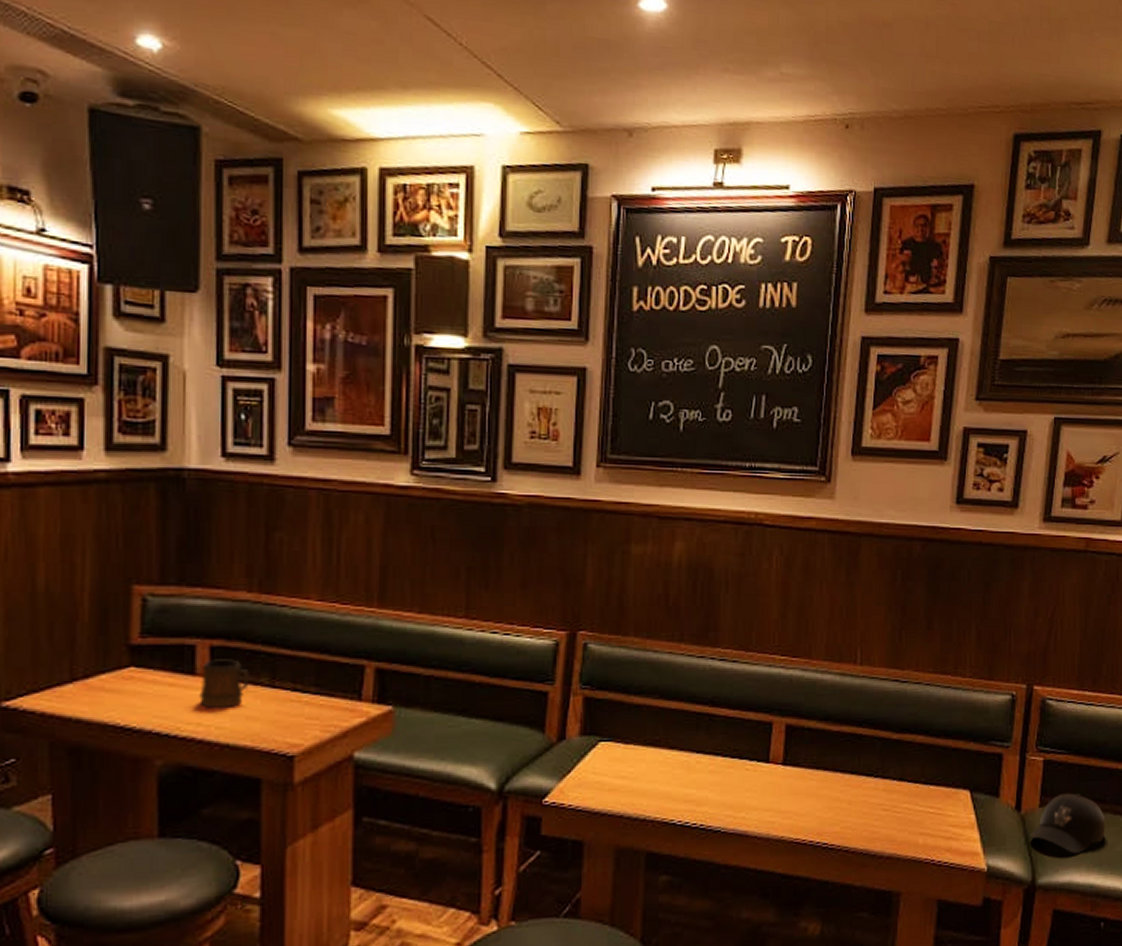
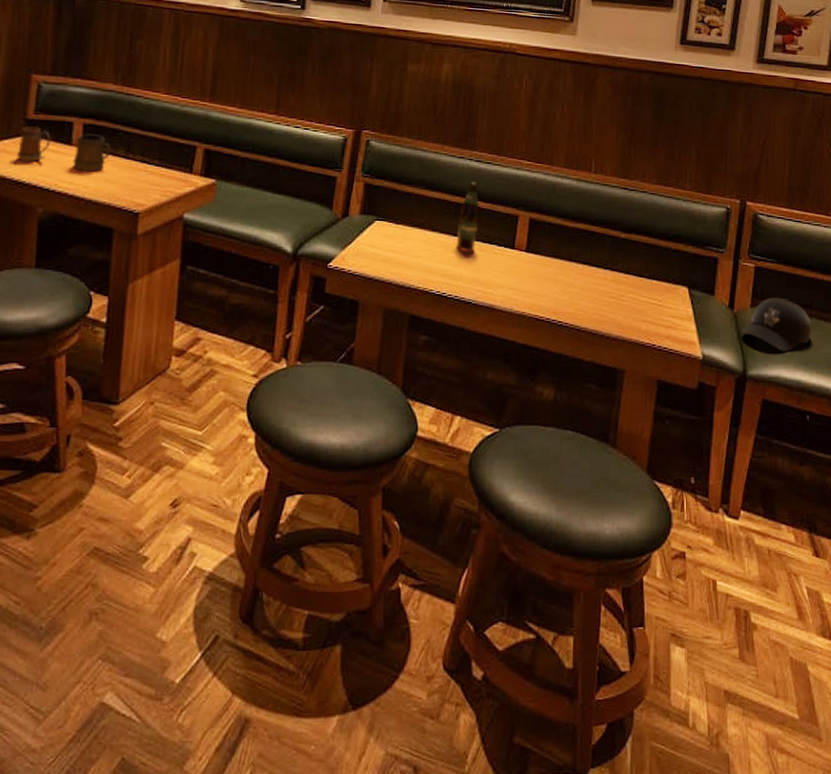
beer mug: none [121,654,167,702] -> present [17,126,51,163]
bottle: none [699,685,725,769] -> present [456,181,479,251]

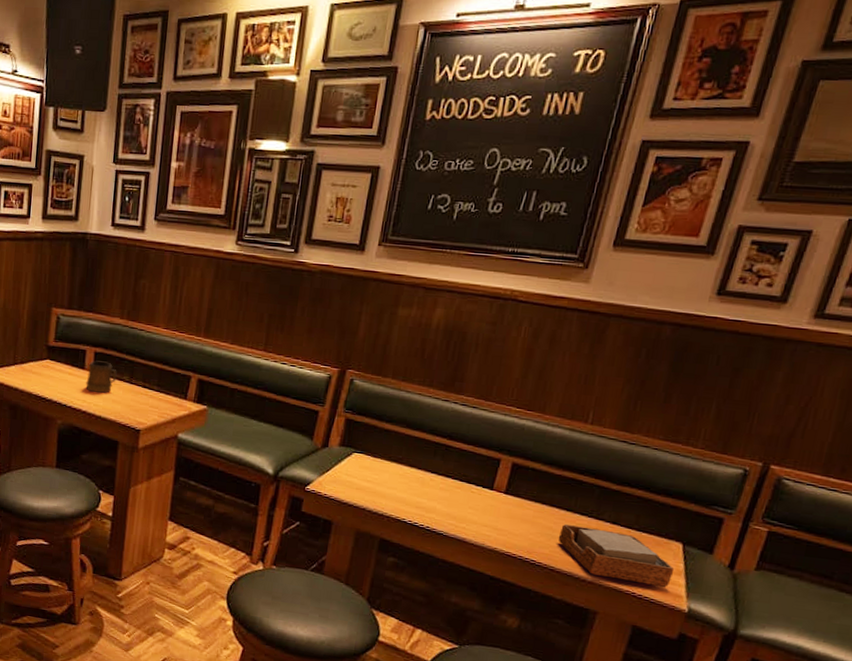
beer mug: present [17,126,51,163] -> none [41,352,68,382]
bottle: present [456,181,479,251] -> none [432,423,462,488]
napkin holder: none [580,278,685,336] -> present [558,523,675,588]
baseball cap: present [742,297,812,351] -> none [739,562,828,618]

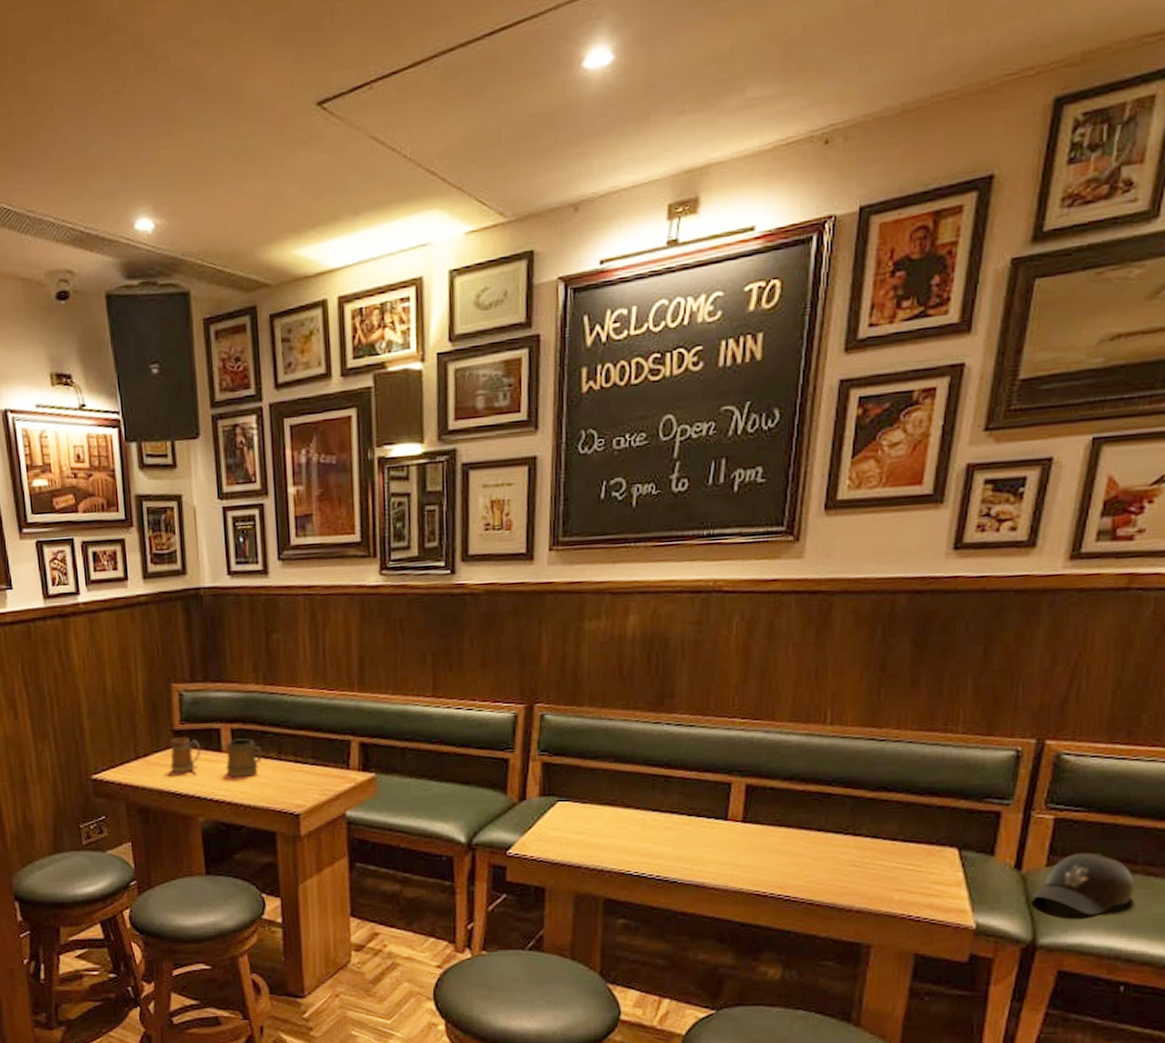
beer mug: none [41,352,68,382] -> present [170,737,201,774]
napkin holder: present [558,523,675,588] -> none [812,846,953,904]
baseball cap: none [739,562,828,618] -> present [1032,852,1134,915]

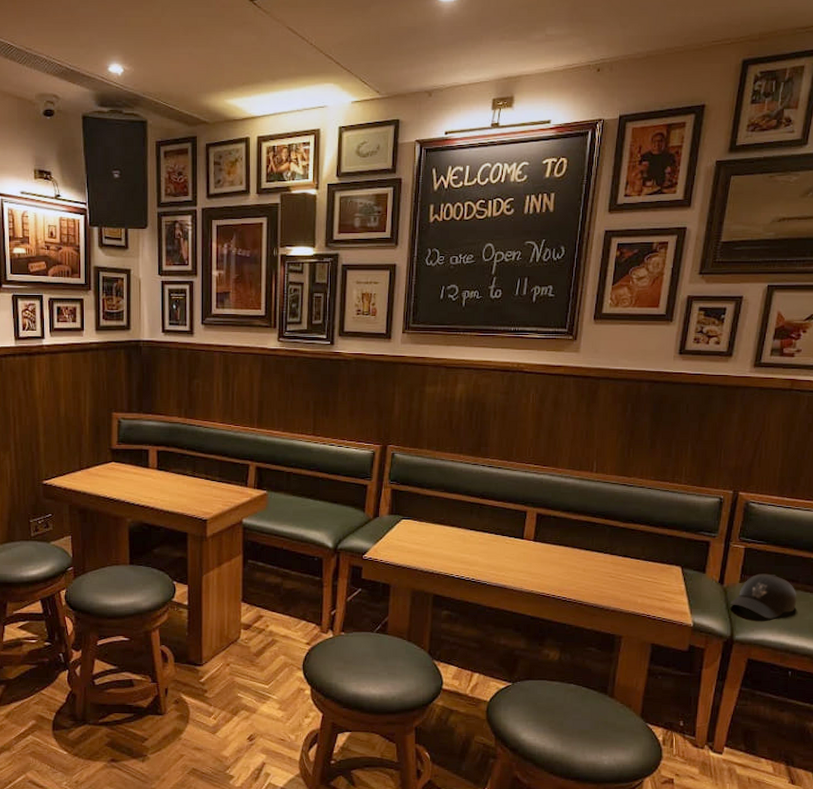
beer mug: present [170,737,201,774] -> none [107,455,133,483]
beer mug: present [226,738,262,777] -> none [151,458,180,488]

